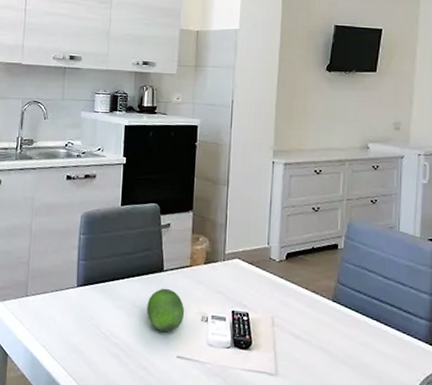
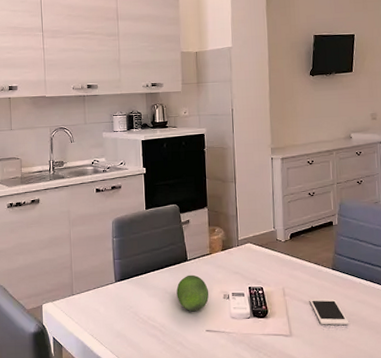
cell phone: none [302,333,348,370] -> present [309,298,349,325]

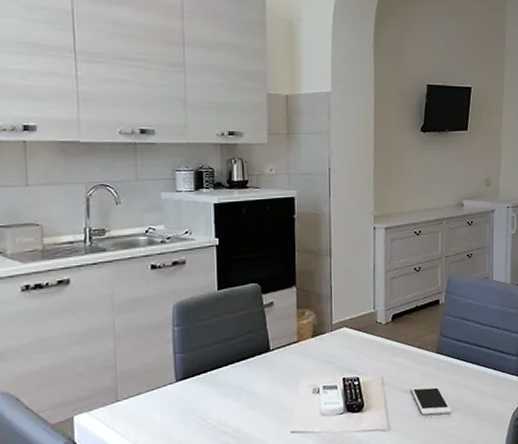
fruit: present [176,274,209,311] -> none [255,367,296,411]

